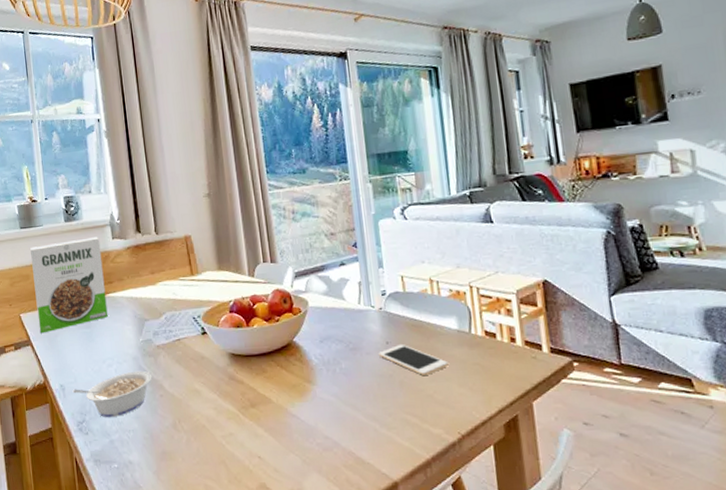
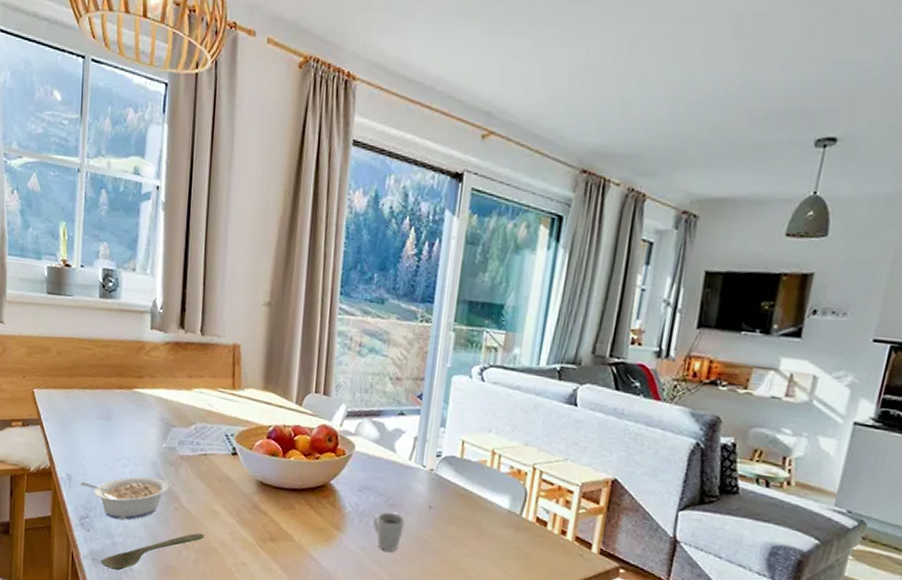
cereal box: present [30,237,108,334] -> none [52,317,137,416]
spoon: none [101,414,191,467] -> present [100,533,204,571]
cup: none [340,354,369,393] -> present [373,511,405,551]
cell phone: present [379,345,449,376] -> none [418,511,490,549]

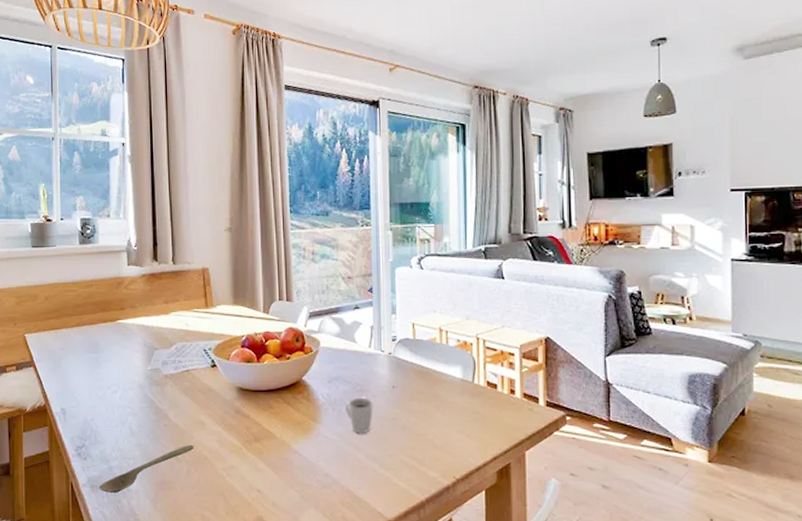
legume: present [79,476,169,520] -> none [74,399,157,445]

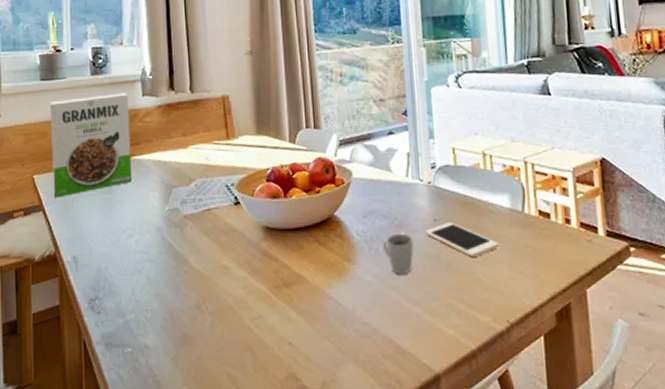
cereal box: none [41,262,117,355] -> present [50,93,132,198]
spoon: present [98,444,194,493] -> none [113,293,218,351]
cell phone: none [384,390,450,421] -> present [426,223,499,258]

